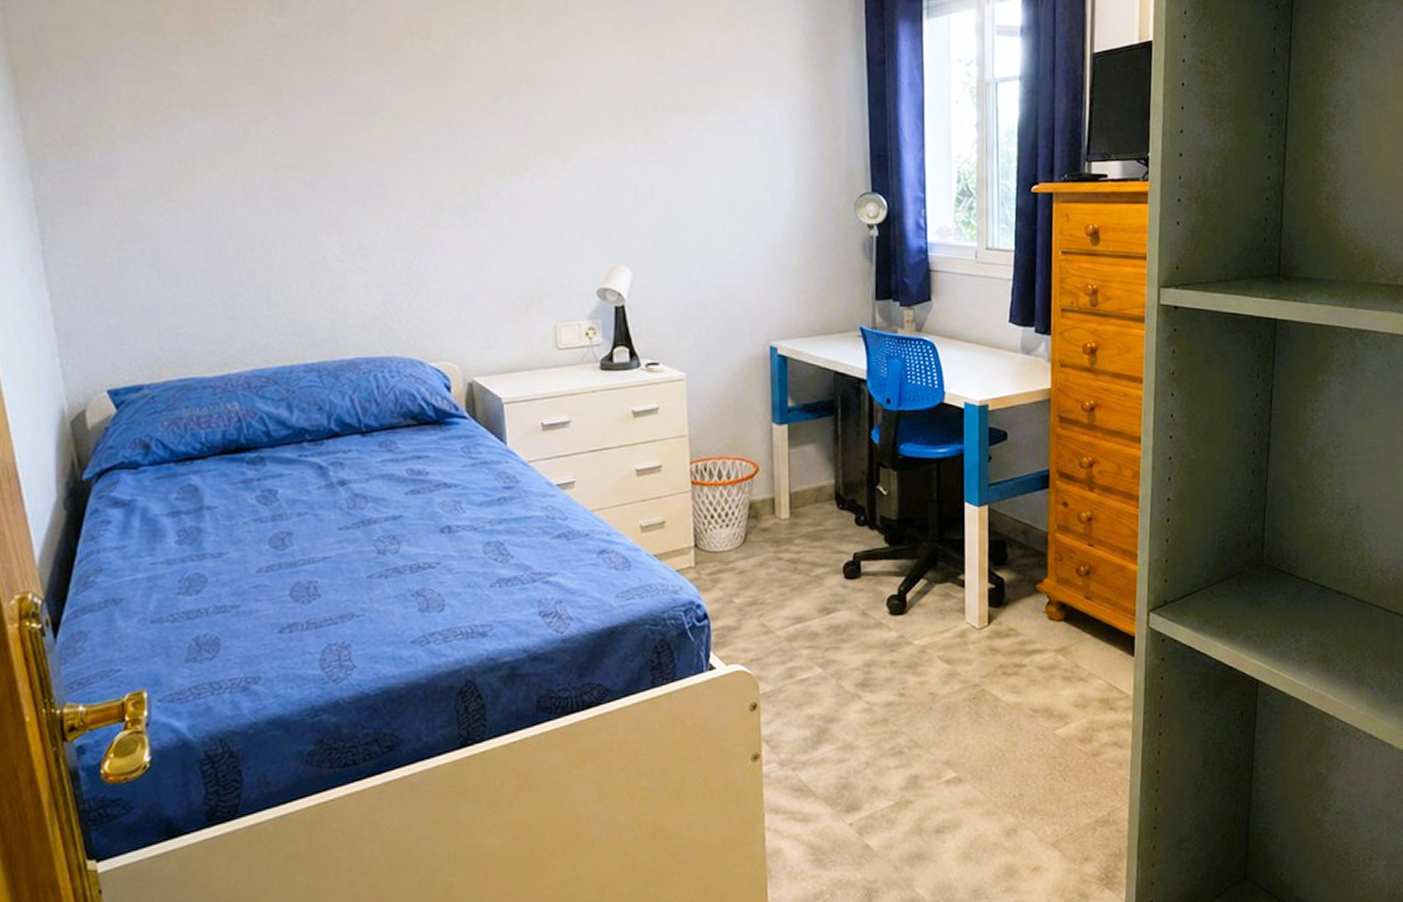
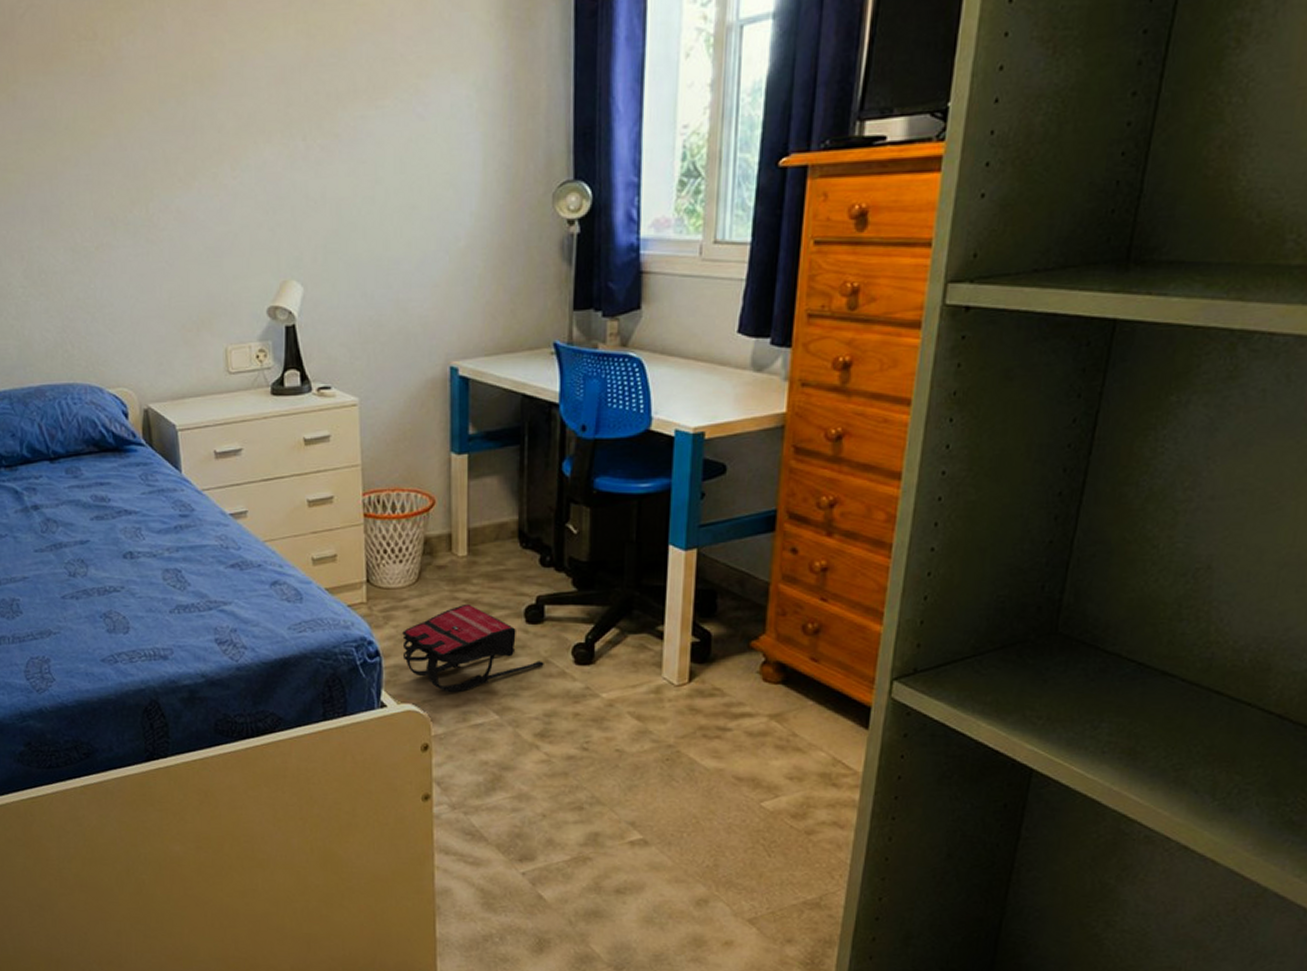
backpack: none [730,563,862,651] -> present [402,603,544,693]

